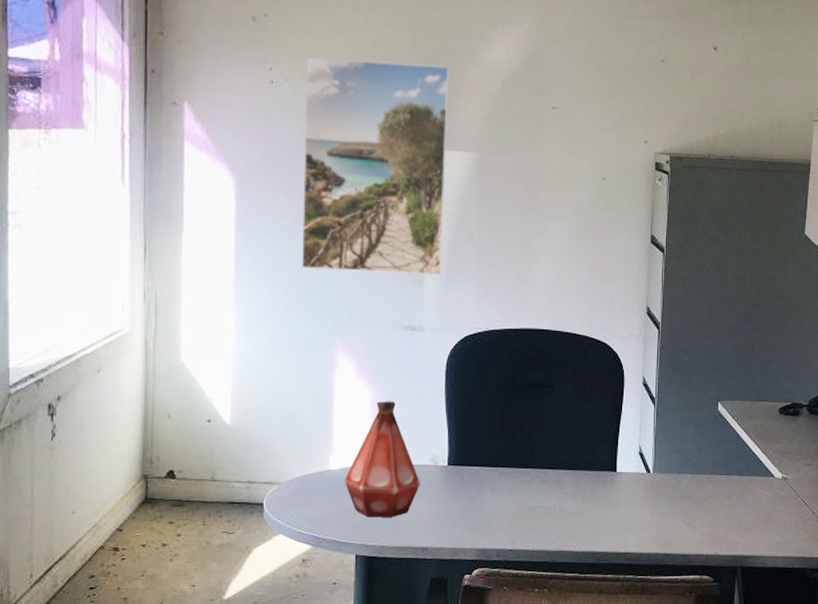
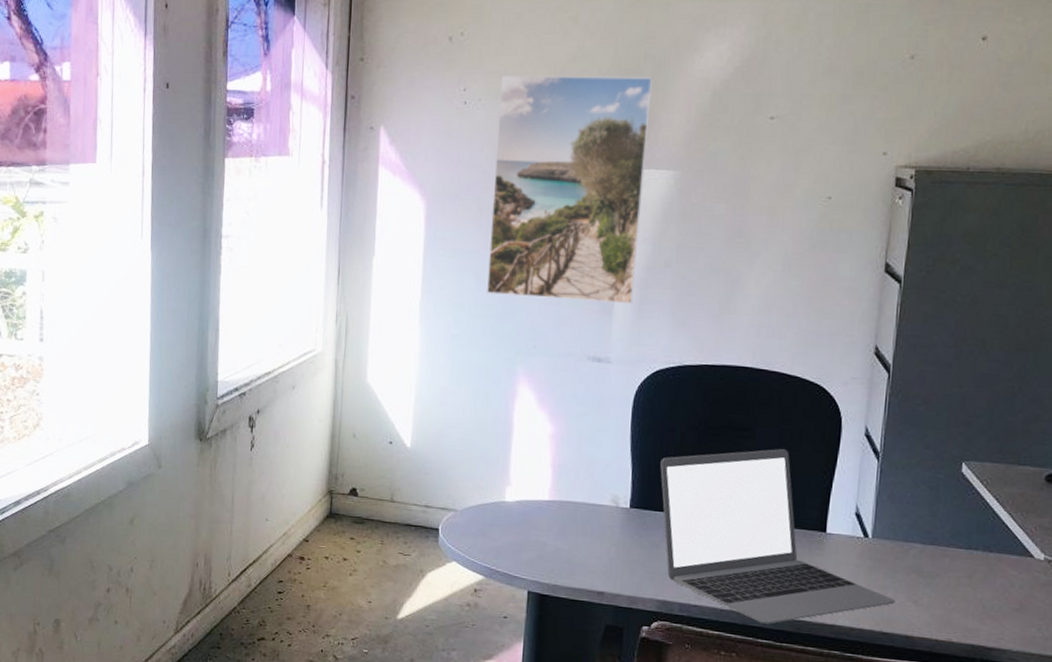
bottle: present [344,401,420,518] -> none [519,434,599,557]
laptop: none [473,401,674,559] -> present [660,449,896,624]

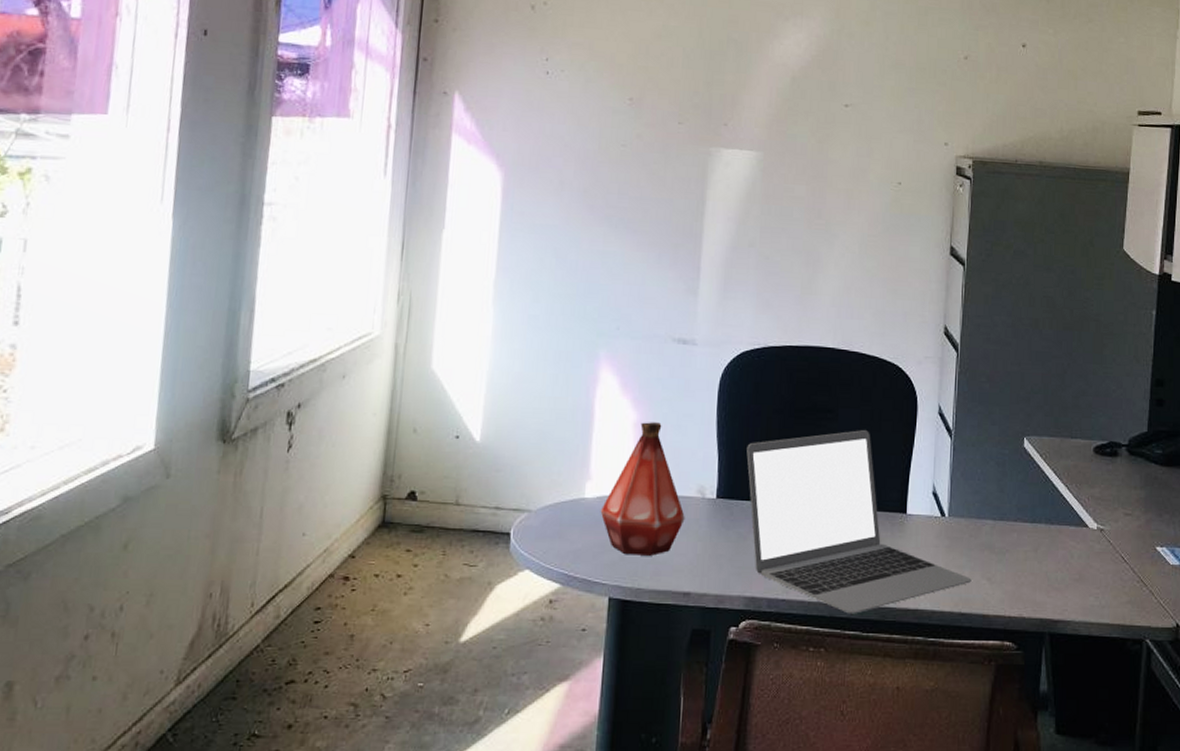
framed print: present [486,75,652,303] -> none [566,47,735,283]
bottle: none [519,434,599,557] -> present [600,422,685,556]

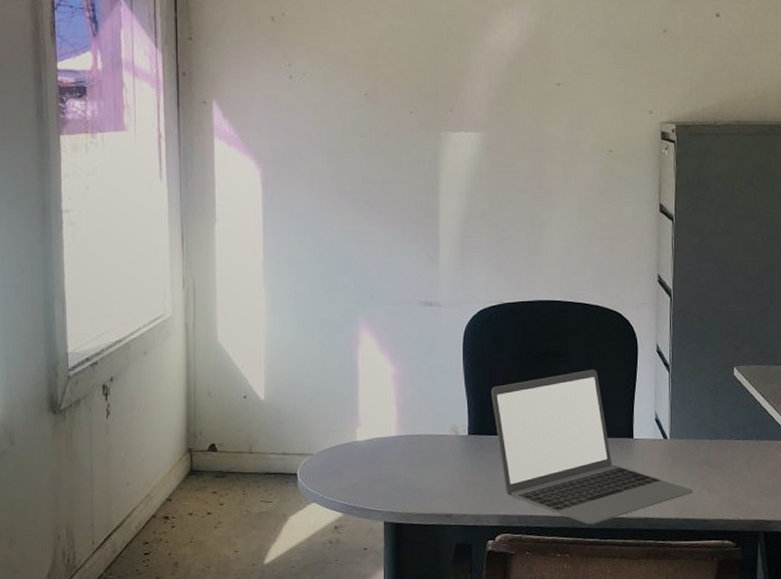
bottle: present [600,422,685,556] -> none [370,374,443,486]

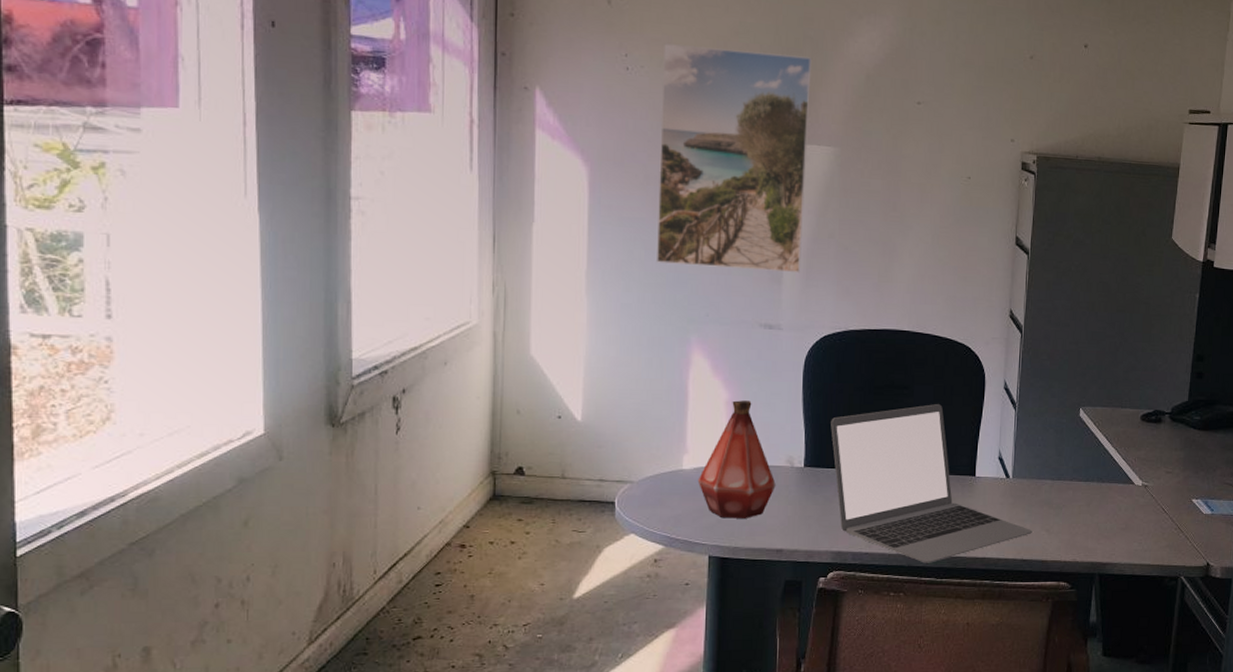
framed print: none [322,51,456,252] -> present [655,43,811,272]
bottle: none [370,374,443,486] -> present [697,400,776,519]

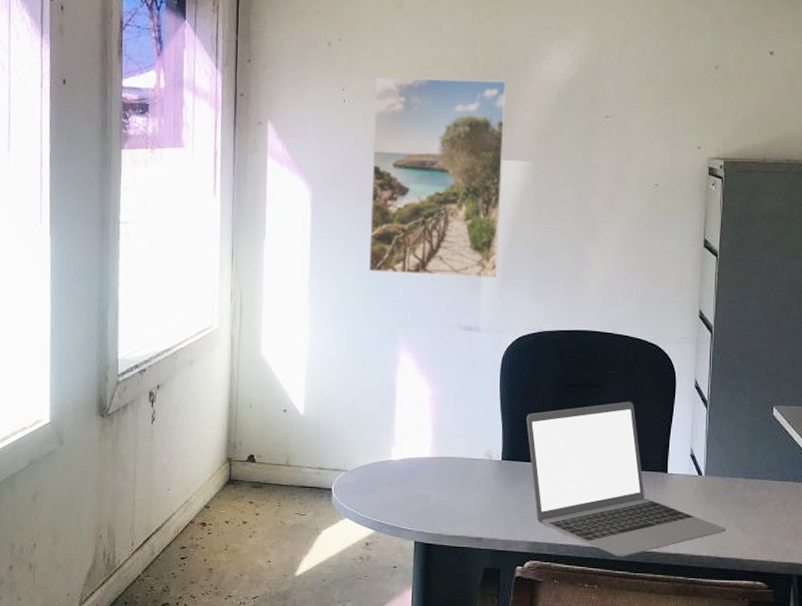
bottle: present [697,400,776,519] -> none [404,397,476,507]

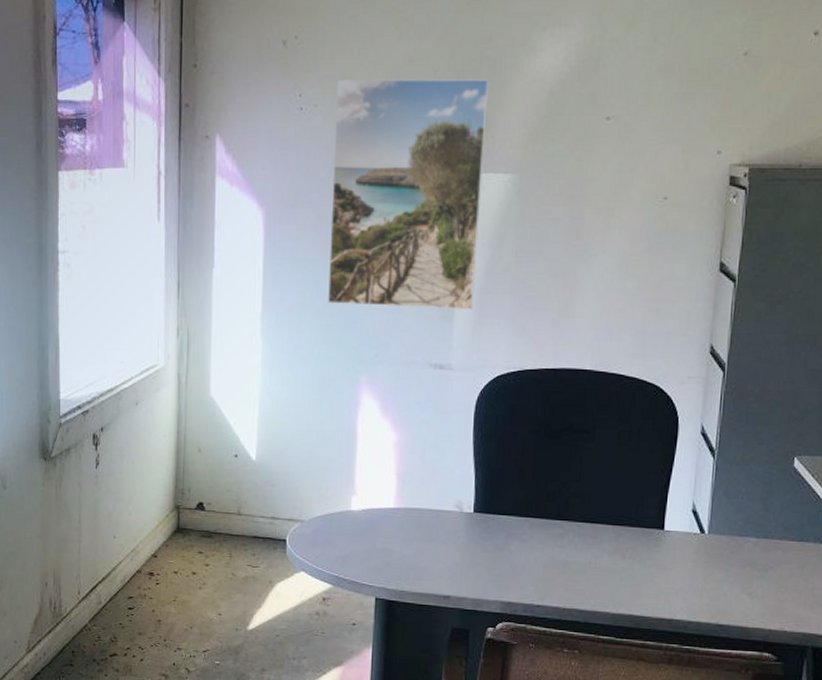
laptop: present [526,402,727,557] -> none [502,450,731,621]

